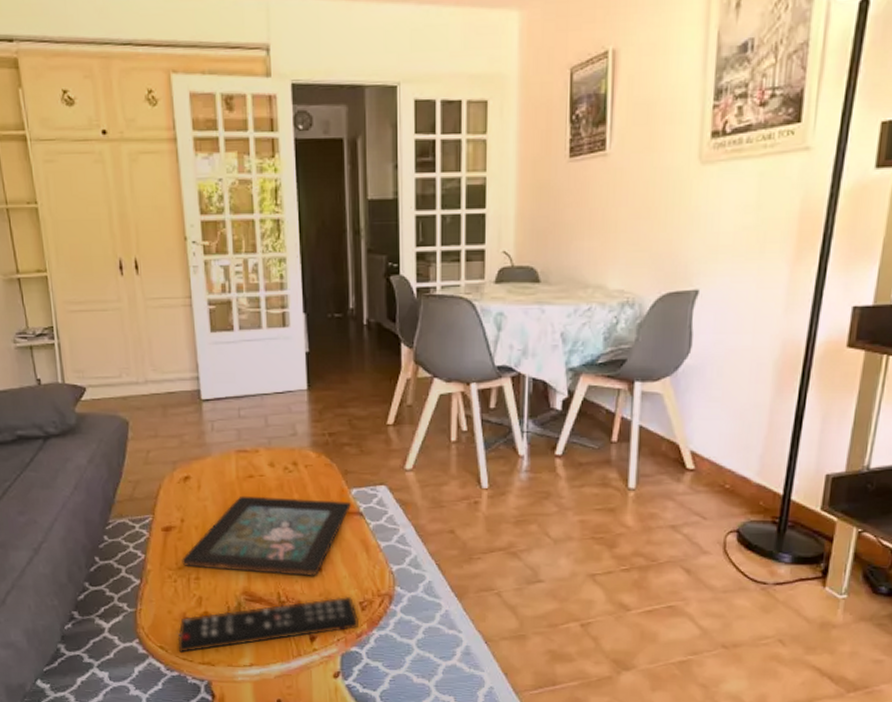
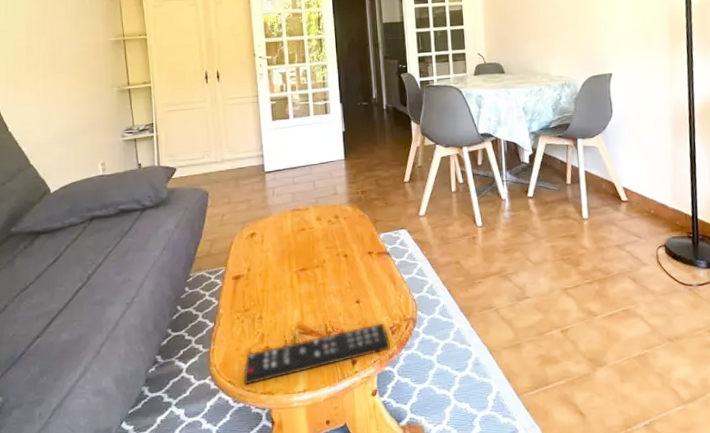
decorative tray: present [182,495,351,576] -> none [248,244,380,309]

